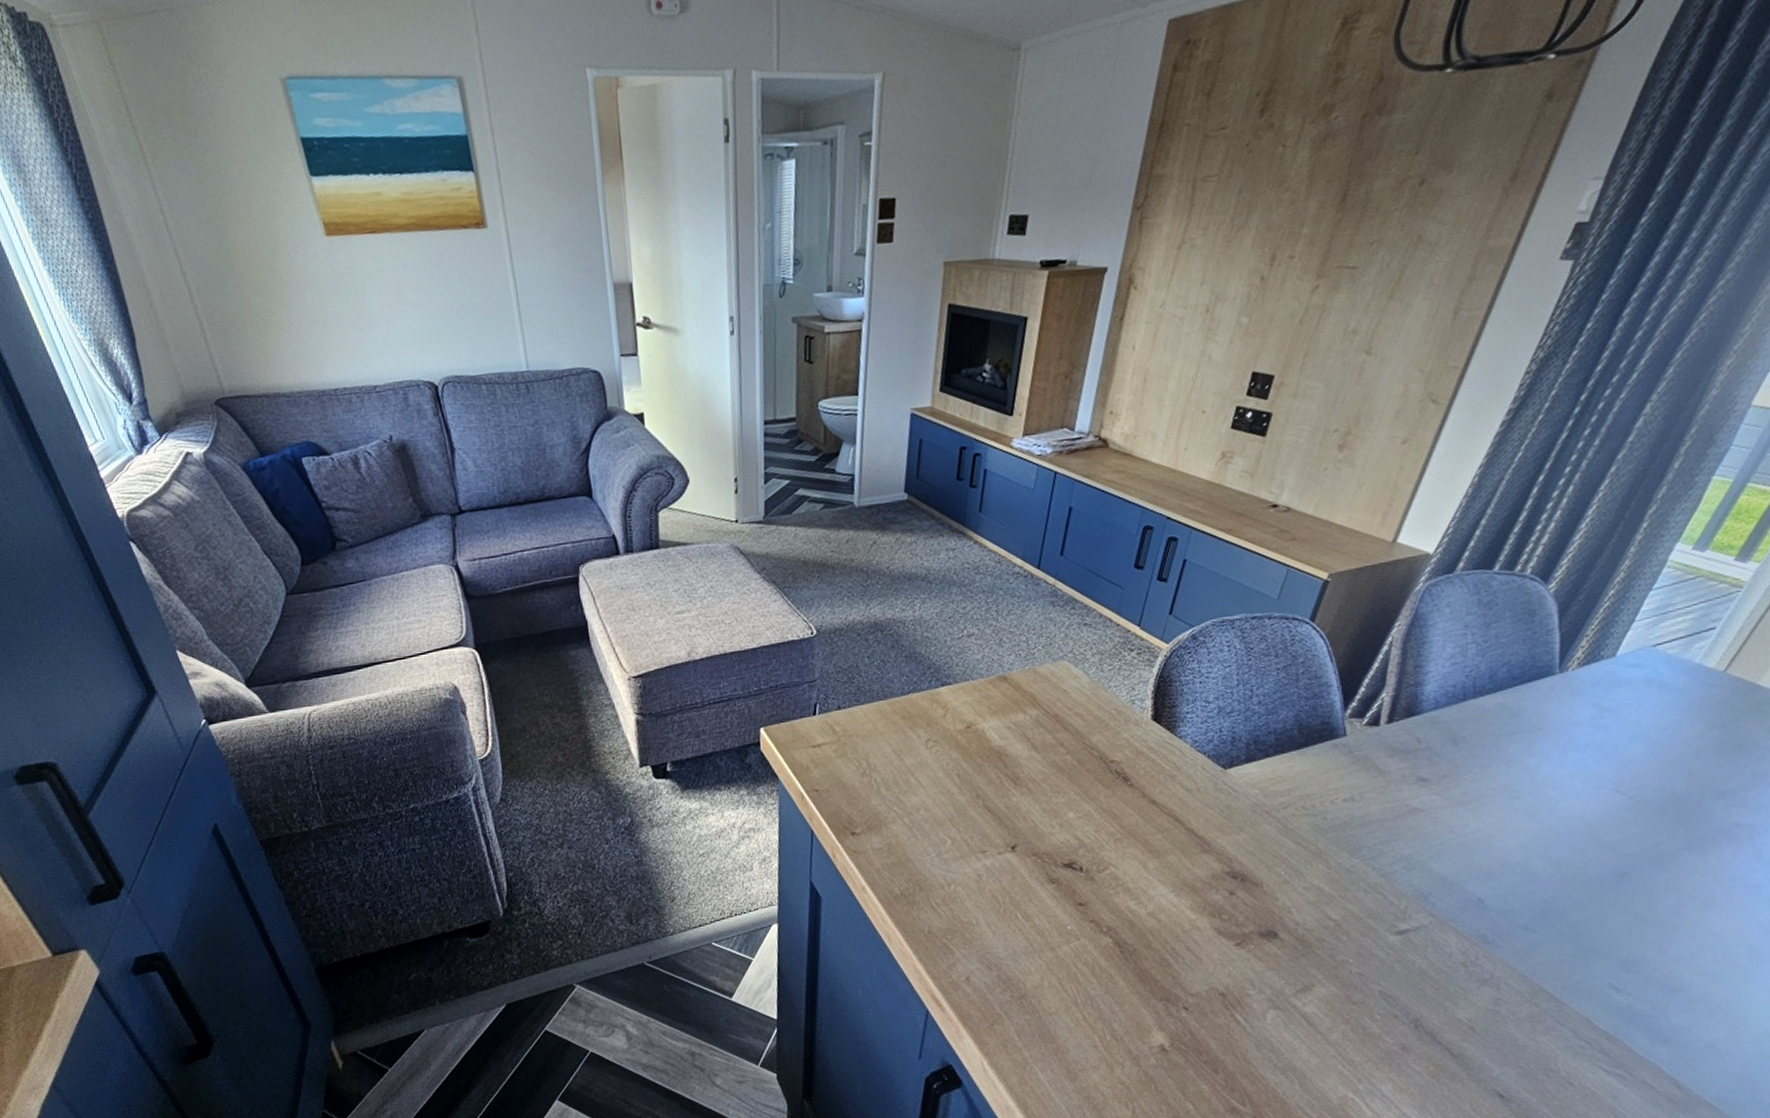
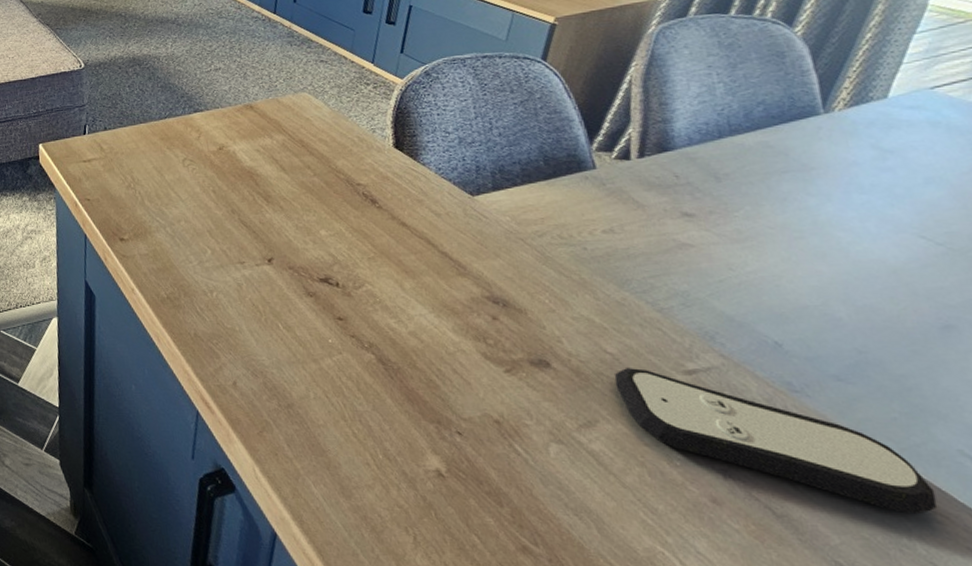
remote control: none [1334,932,1583,1043] -> present [614,368,938,515]

